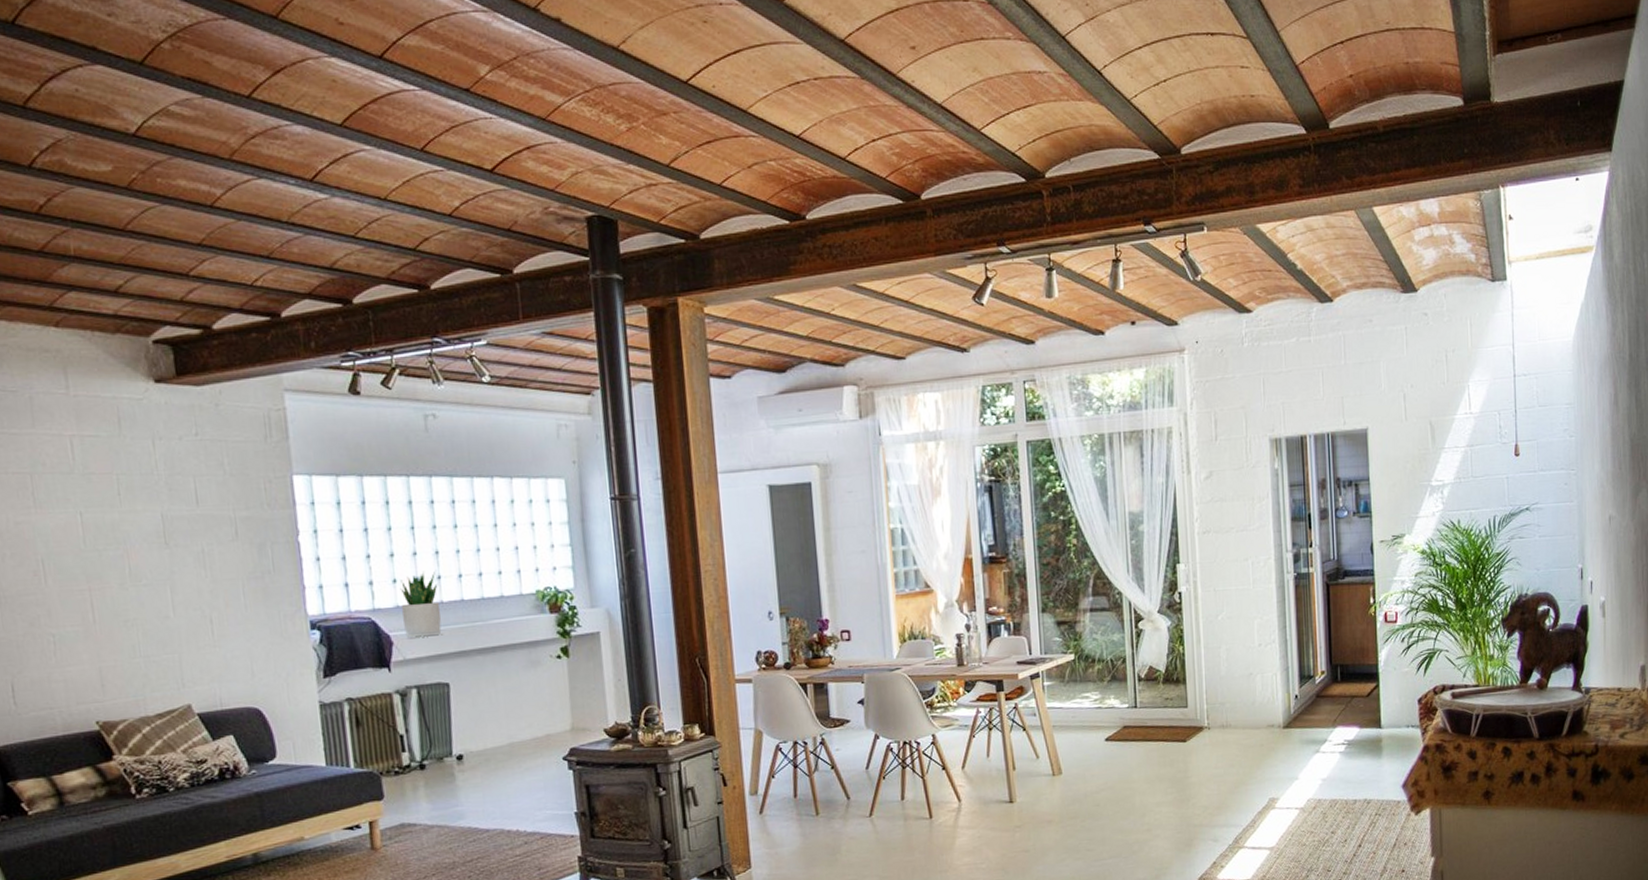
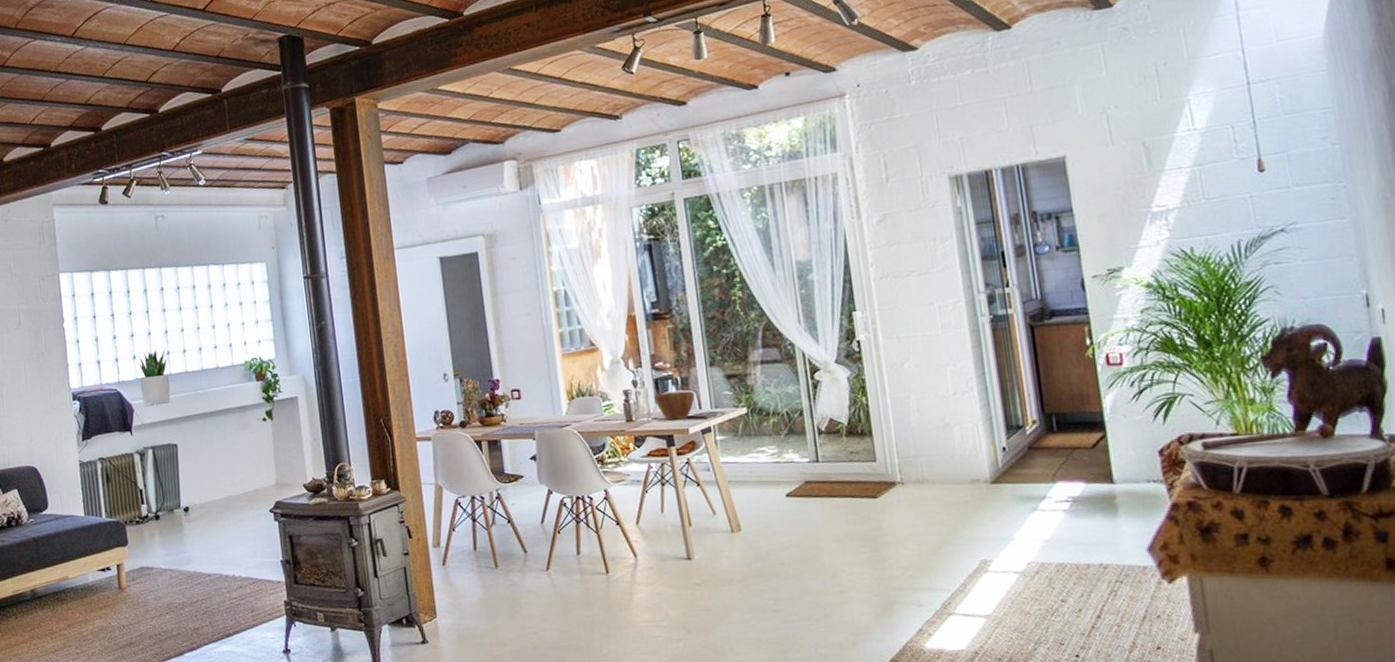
bowl: none [986,636,1026,666] -> present [654,390,695,421]

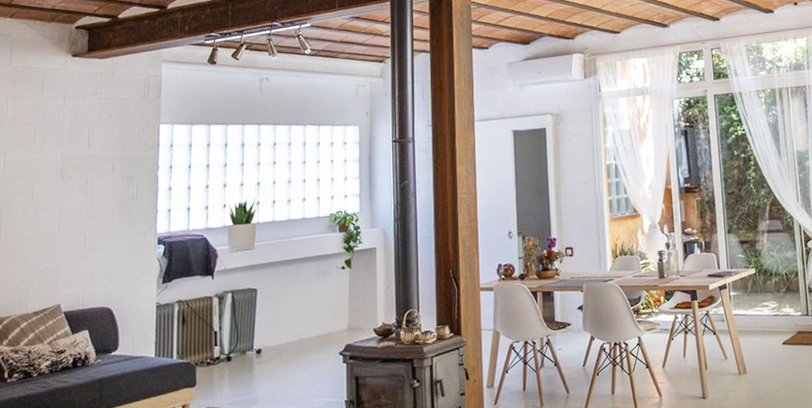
bowl: present [654,390,695,421] -> none [683,253,715,278]

